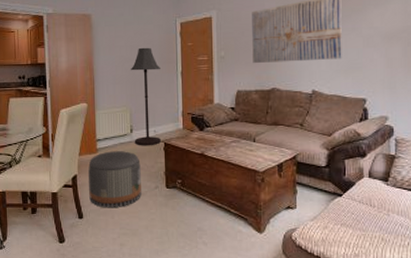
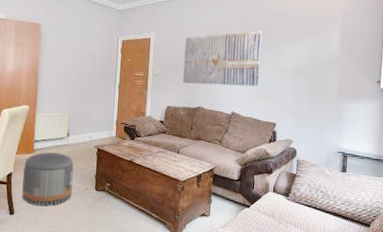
floor lamp: present [131,47,161,146] -> none [70,59,100,150]

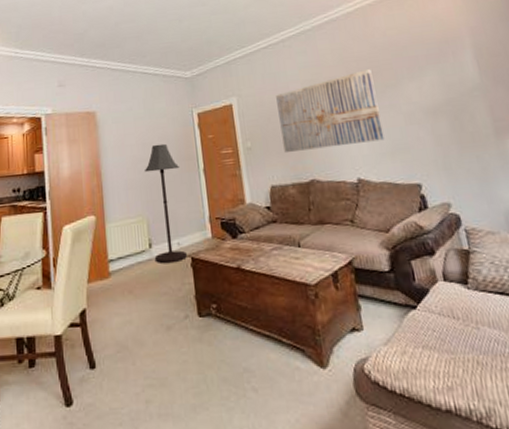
pouf: present [22,152,74,207] -> none [100,272,168,352]
floor lamp: none [70,59,100,150] -> present [145,143,187,264]

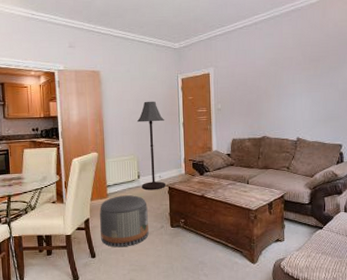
pouf: none [100,272,168,352] -> present [100,195,149,248]
wall art: present [276,69,385,152] -> none [245,53,322,114]

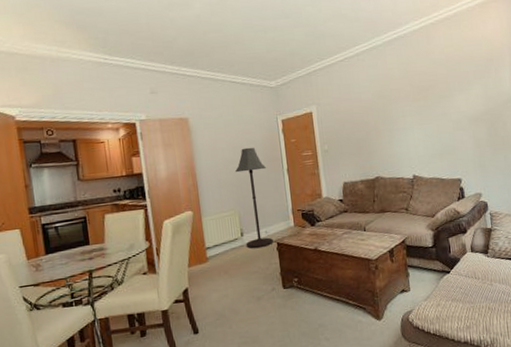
pouf: present [100,195,149,248] -> none [199,256,259,319]

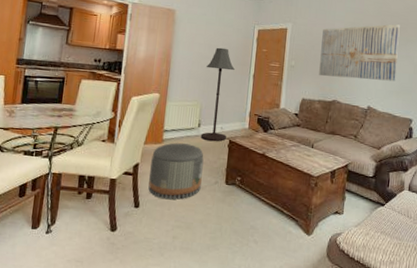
pouf: none [199,256,259,319] -> present [148,143,204,200]
wall art: none [350,82,436,154] -> present [319,24,400,82]

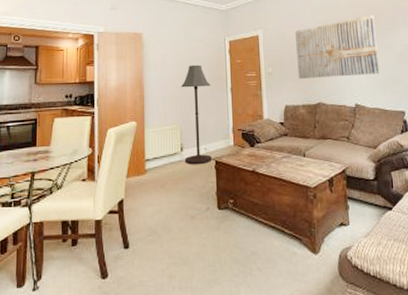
pouf: present [148,143,204,200] -> none [136,171,192,235]

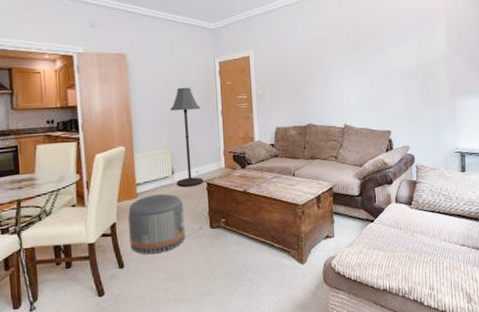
pouf: none [136,171,192,235] -> present [128,194,185,255]
wall art: present [295,15,380,79] -> none [287,35,369,100]

